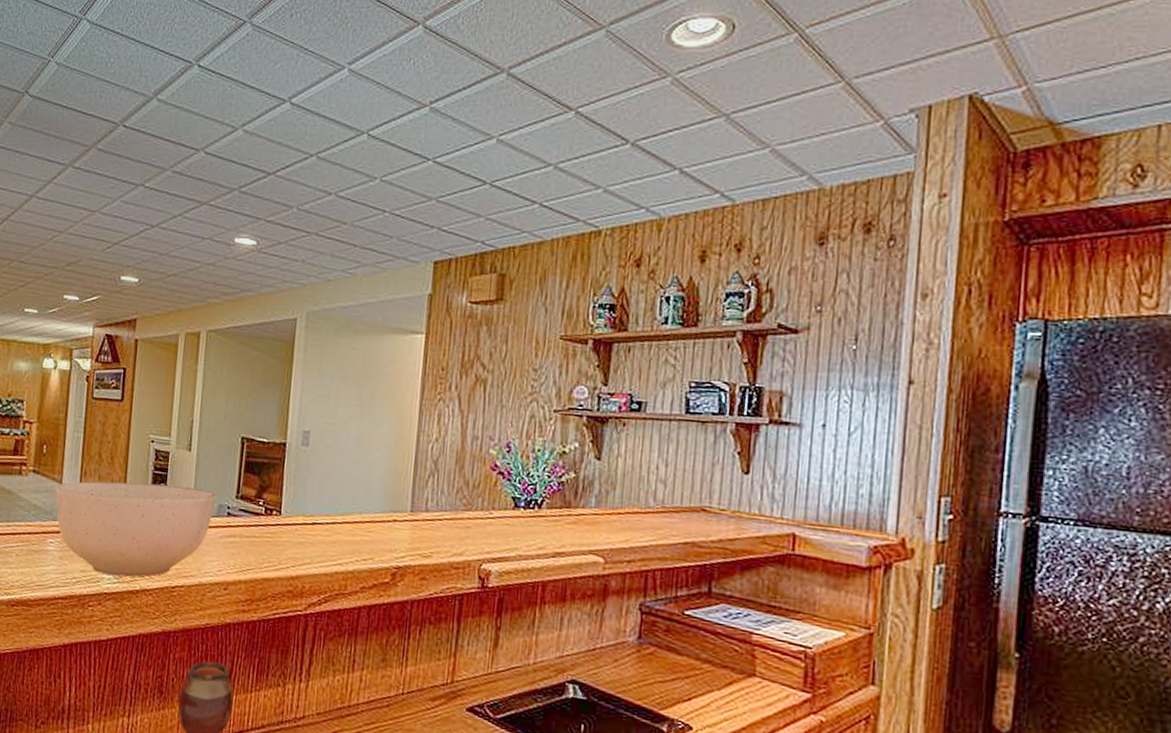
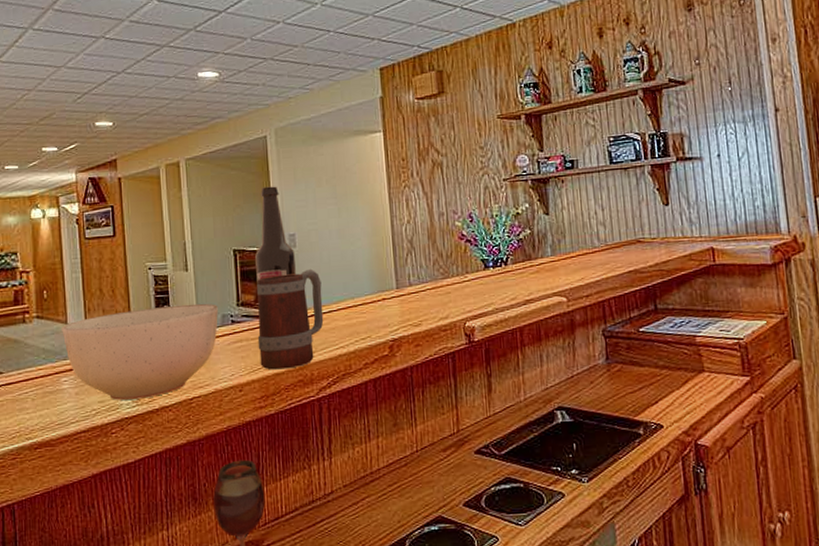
beer mug: none [250,472,330,576] -> present [257,268,324,370]
beer bottle: none [261,374,306,479] -> present [255,186,297,284]

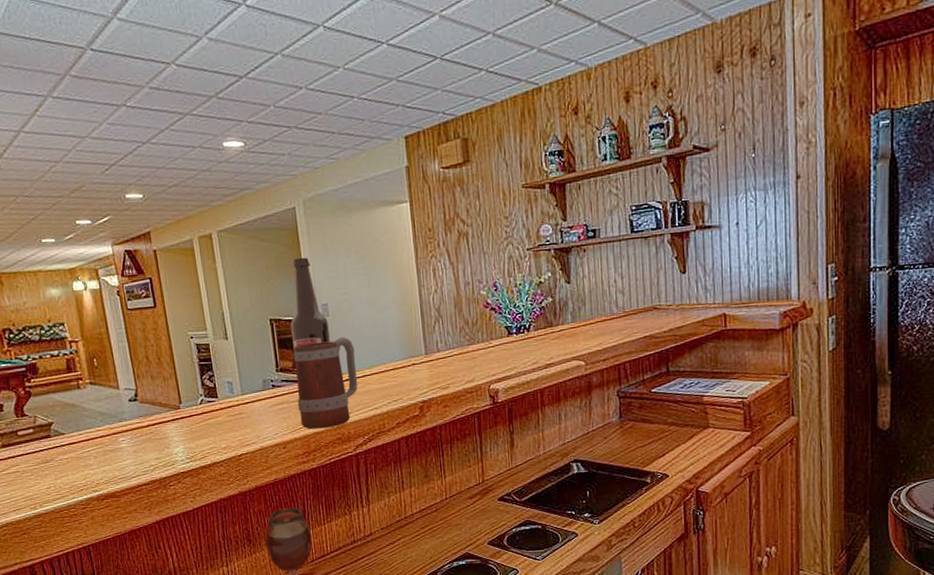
bowl: present [62,303,219,400] -> none [114,369,260,457]

